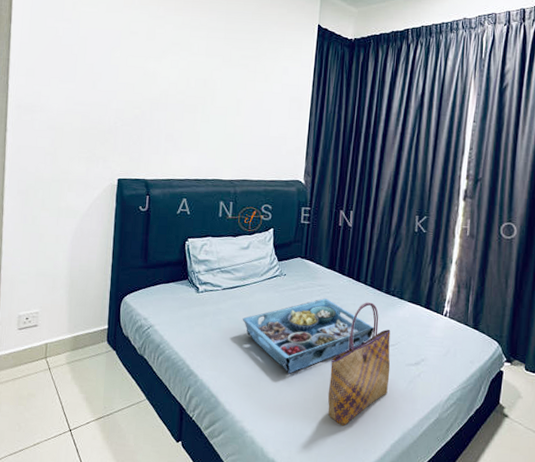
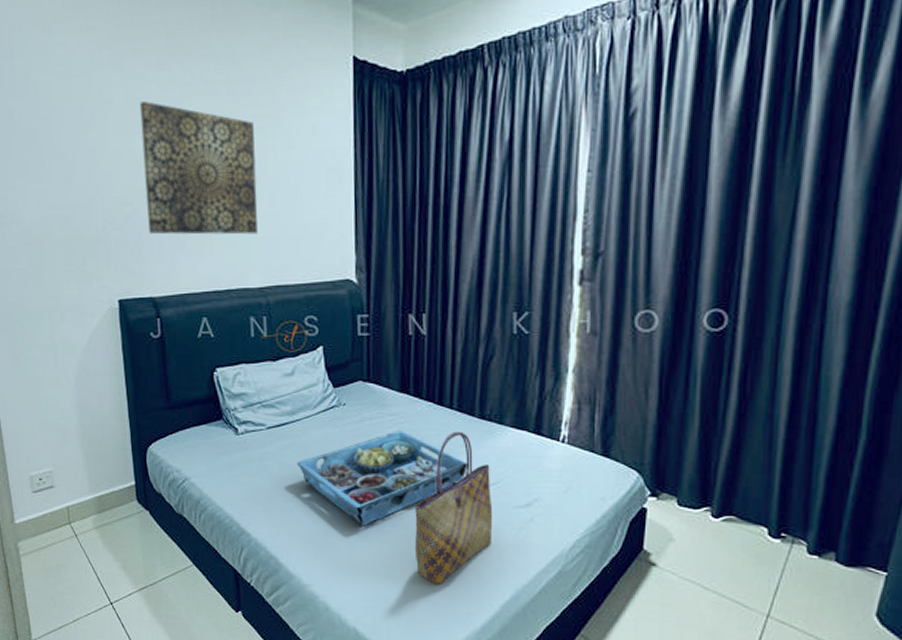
wall art: none [150,36,241,140] -> present [139,101,258,235]

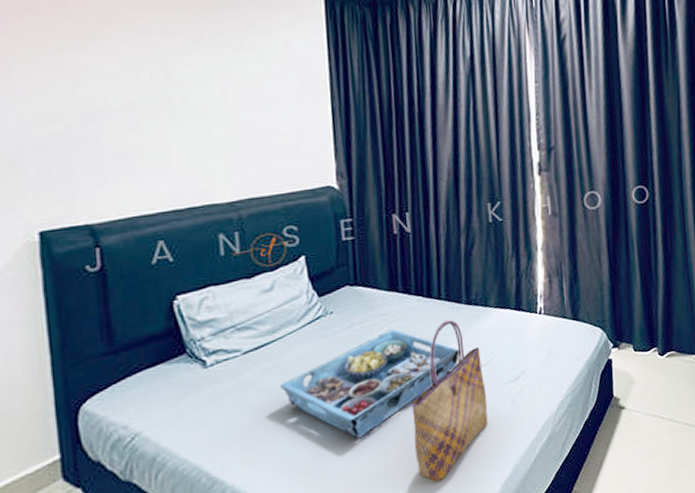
wall art: present [139,101,258,235] -> none [73,11,226,153]

